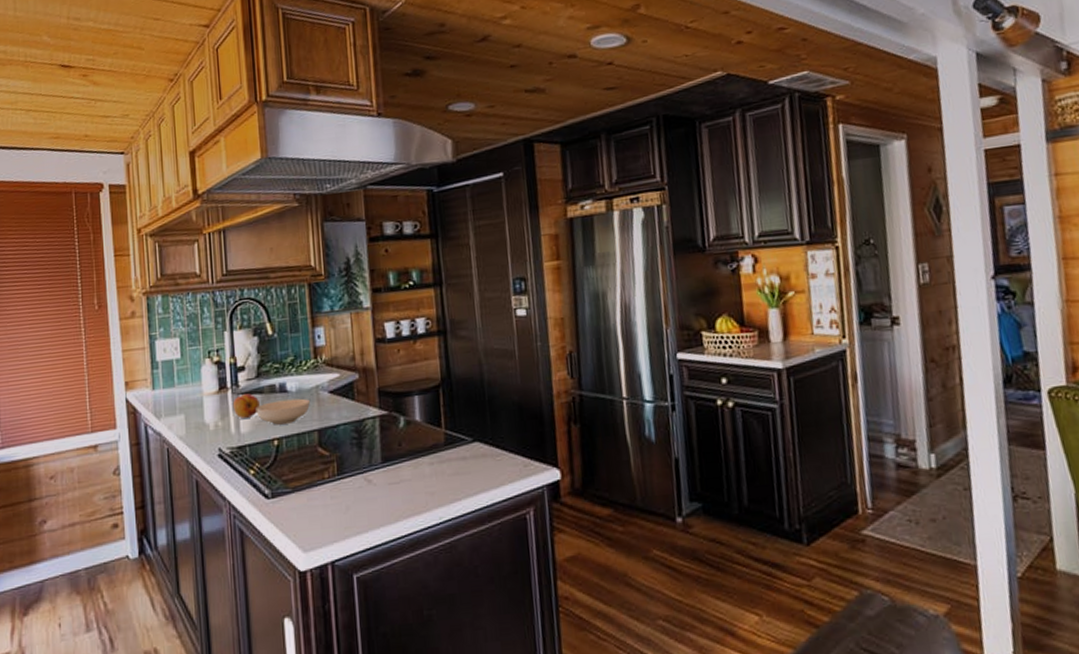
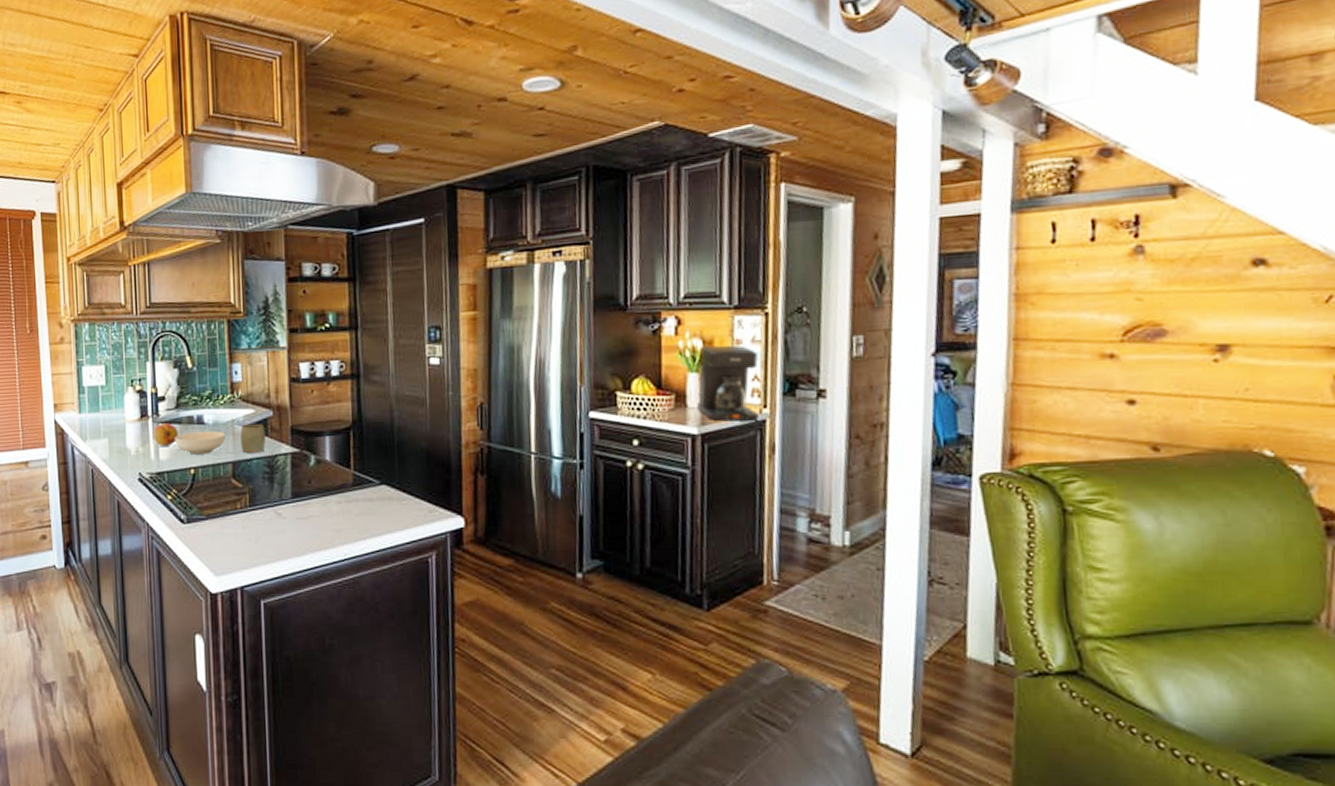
mug: none [325,388,353,419] -> present [240,423,266,453]
coffee maker: none [779,279,839,354] -> present [697,345,758,421]

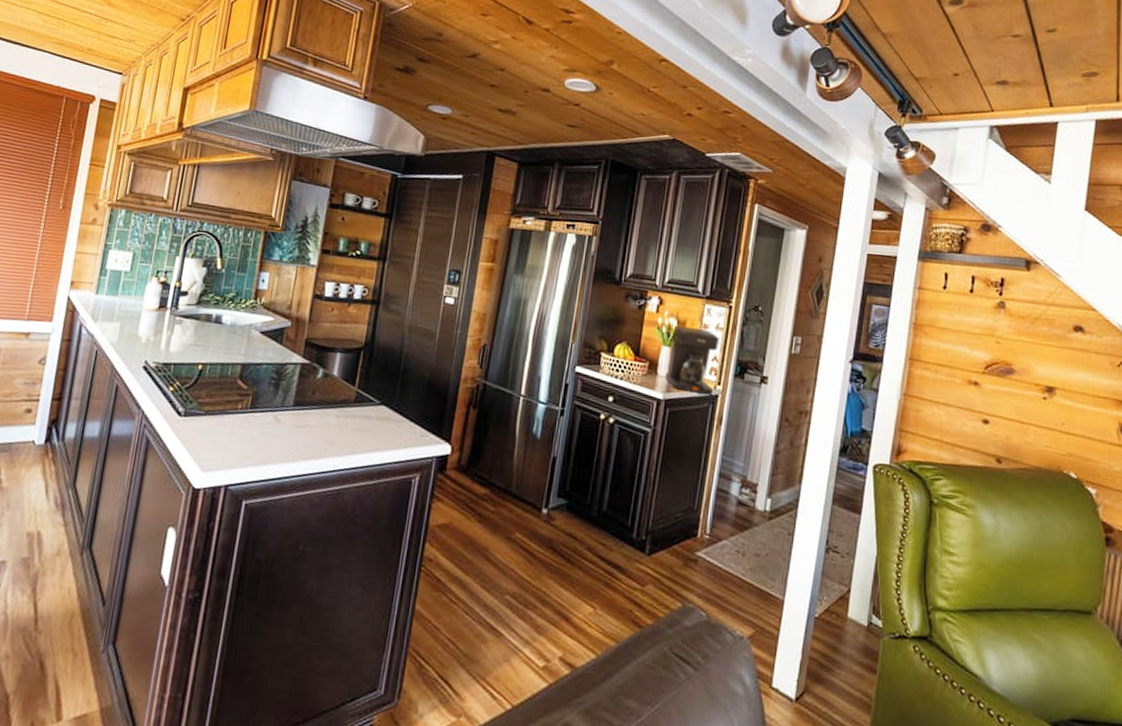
fruit: present [153,423,179,446] -> none [167,317,195,339]
bowl: present [174,431,227,455] -> none [188,329,242,353]
mug: present [240,423,266,453] -> none [253,330,281,359]

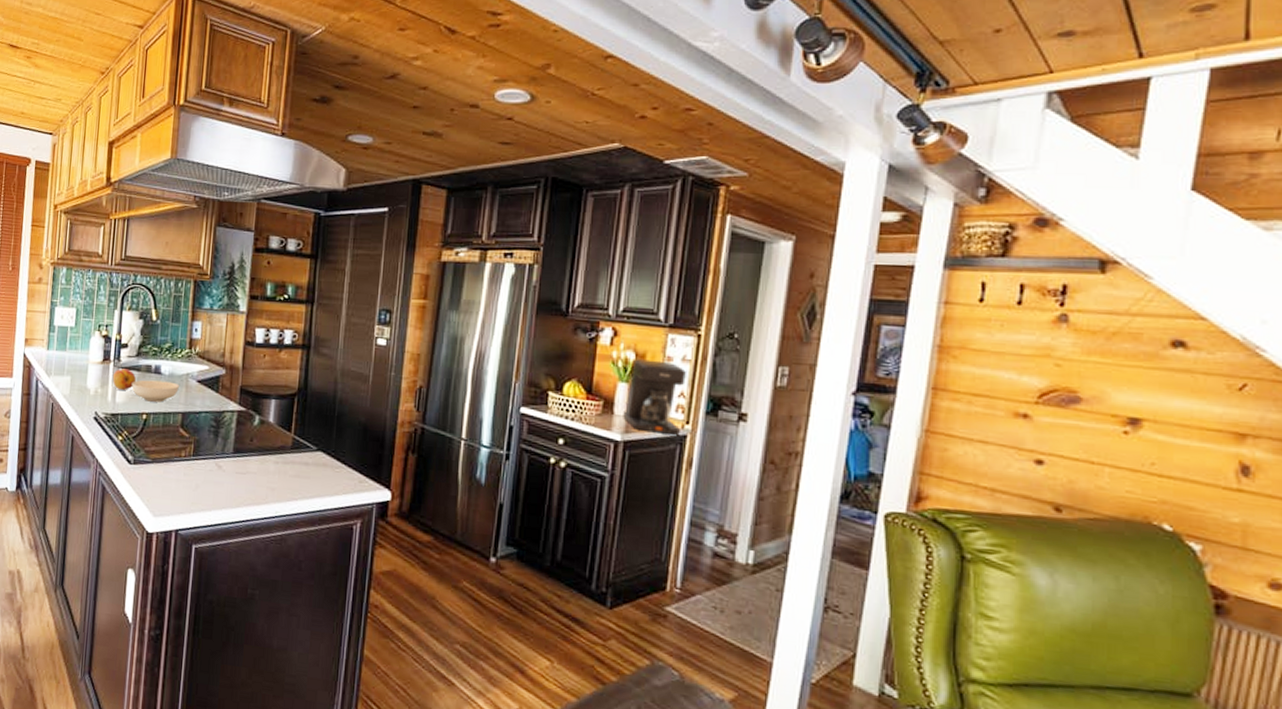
fruit: none [167,317,195,339] -> present [112,368,137,390]
bowl: none [188,329,242,353] -> present [131,380,180,402]

